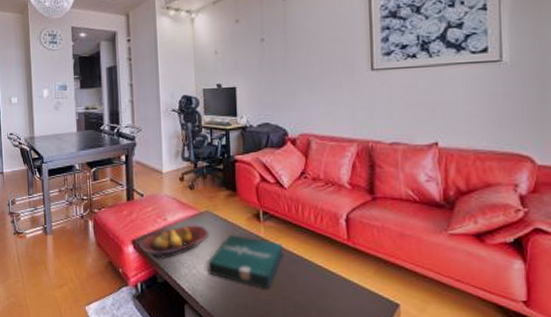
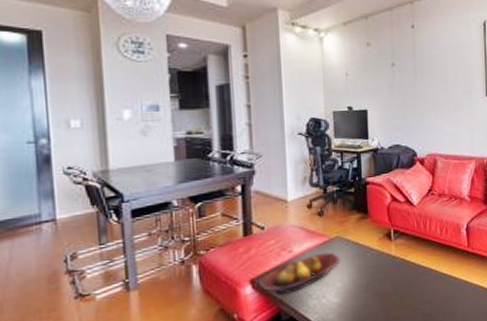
pizza box: present [207,235,284,288] -> none [338,256,413,305]

